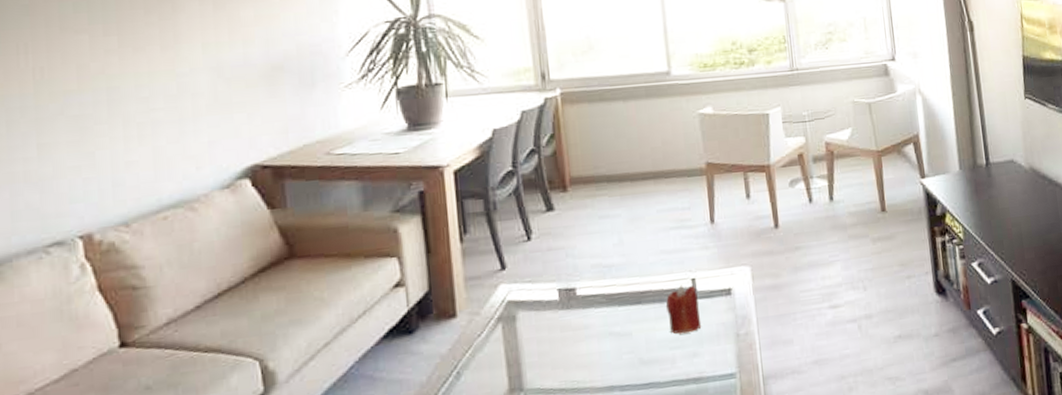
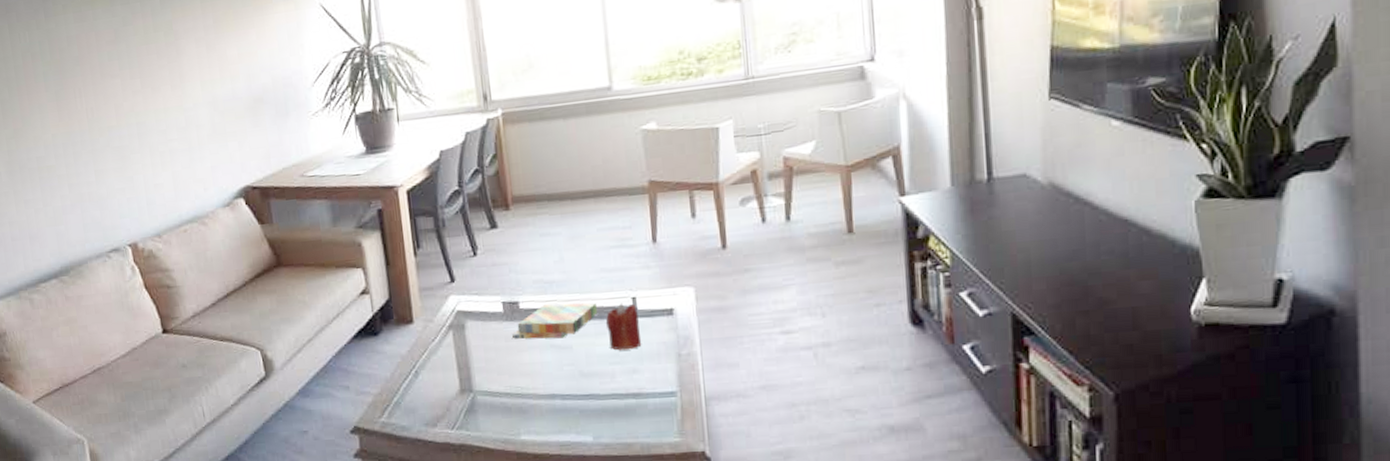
board game: none [568,285,657,329] -> present [512,302,597,339]

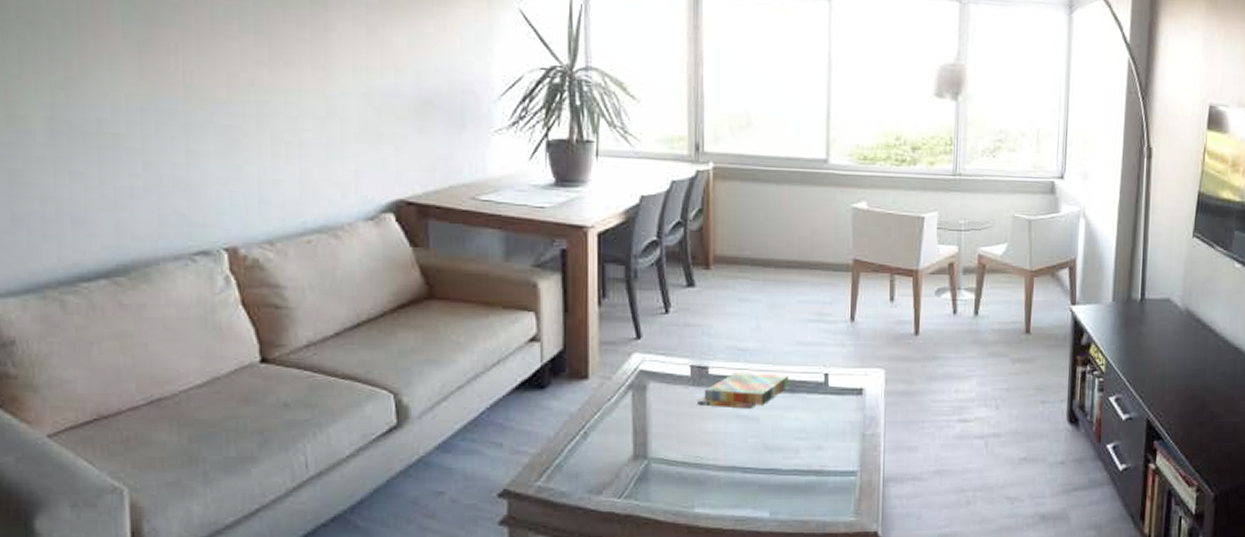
candle: present [605,303,642,351] -> none [795,378,829,426]

